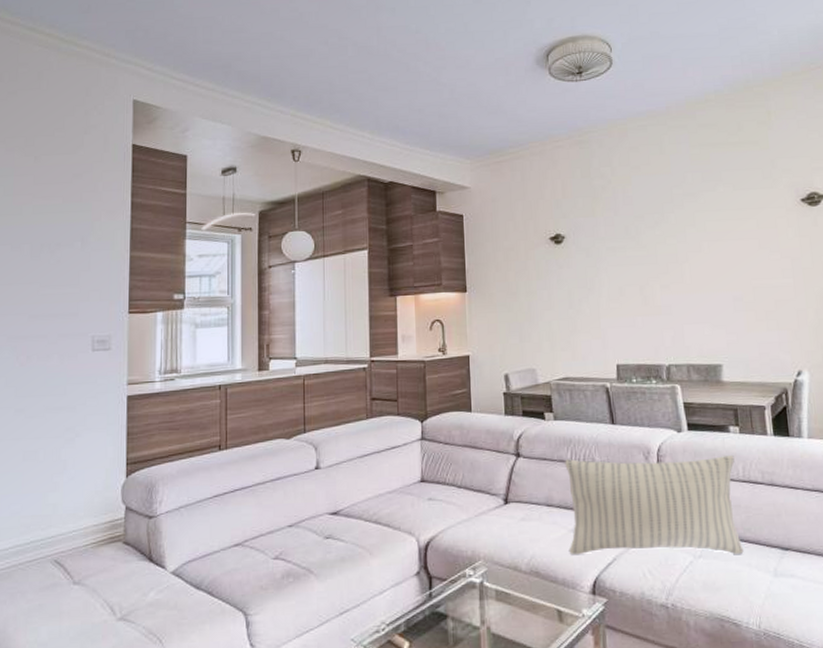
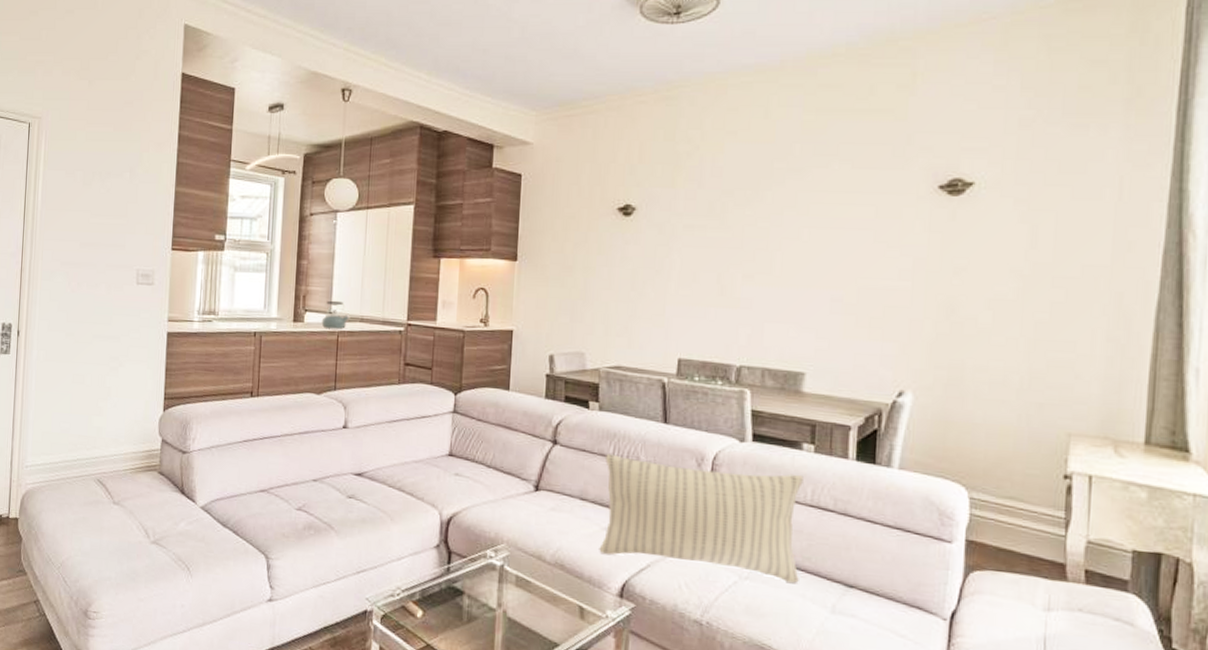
kettle: none [286,346,315,375] -> present [321,300,350,330]

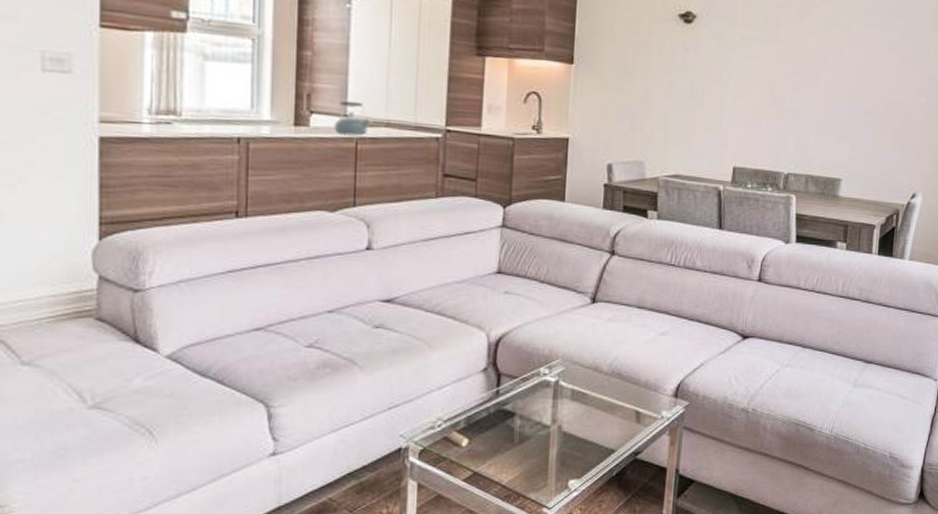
pillow: present [599,454,804,583] -> none [655,261,837,365]

